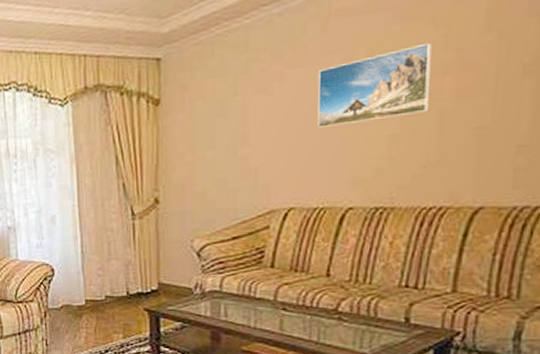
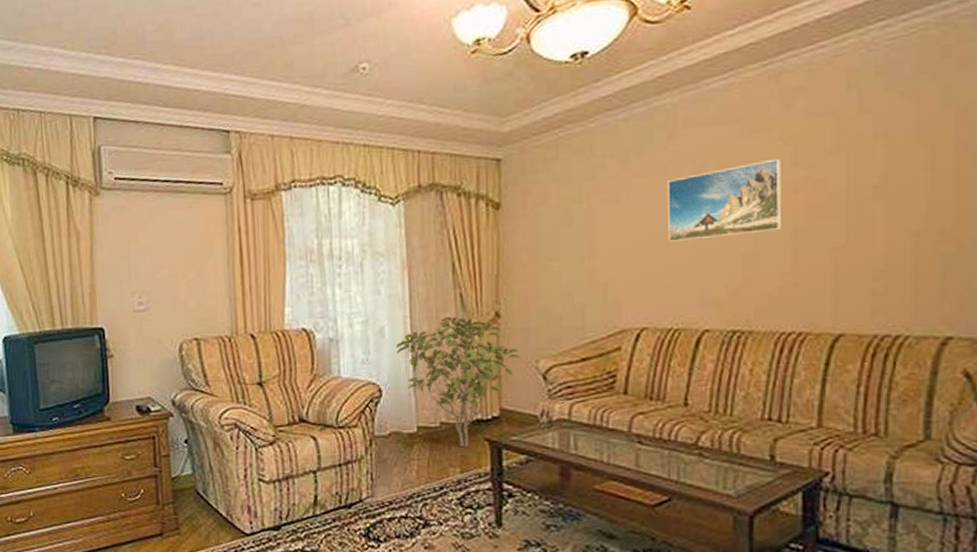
shrub: none [66,204,177,317] -> present [396,316,521,448]

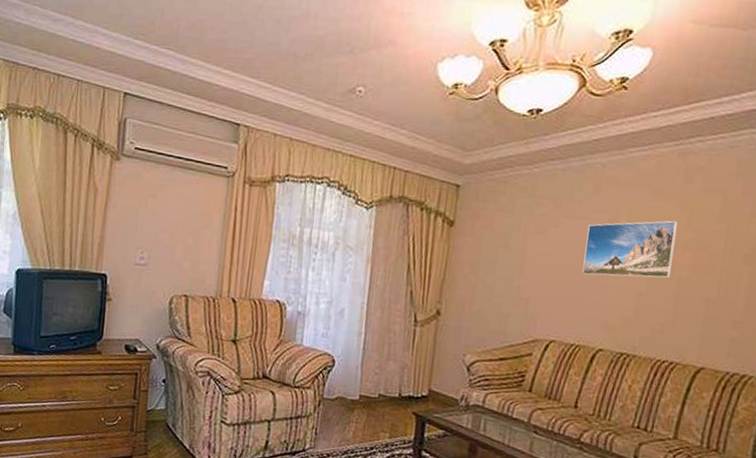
shrub: present [396,316,521,448] -> none [351,307,452,418]

